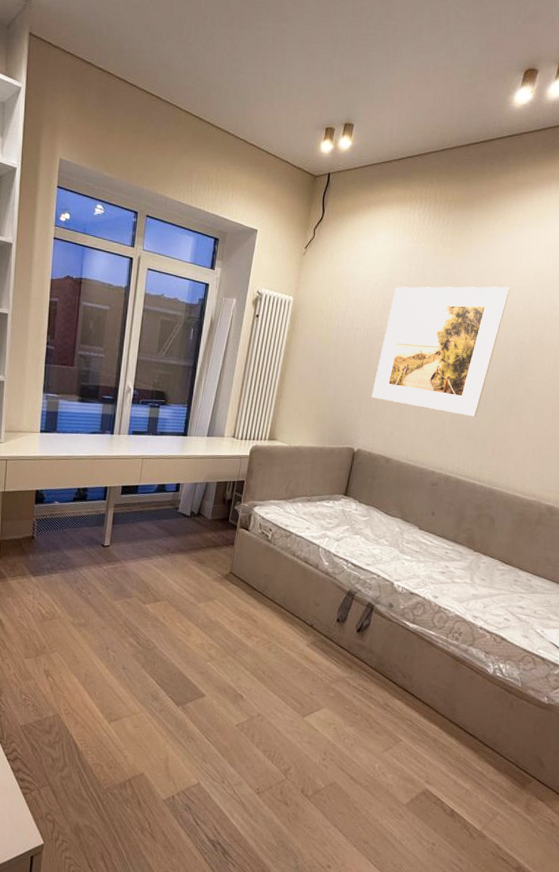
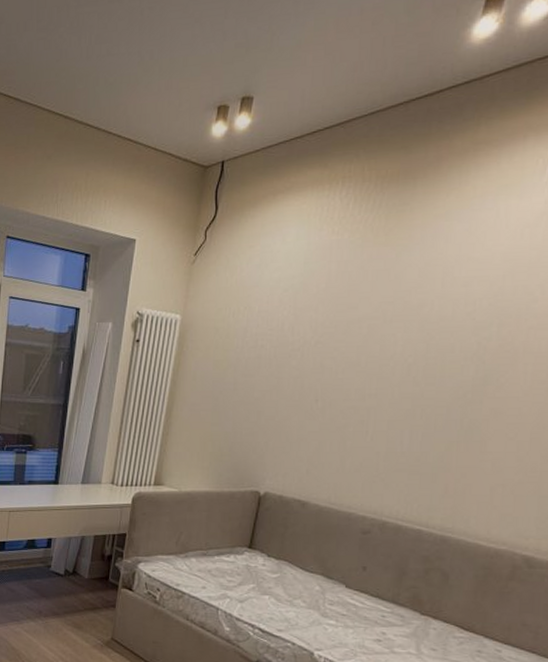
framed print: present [371,286,510,418] -> none [280,278,469,447]

